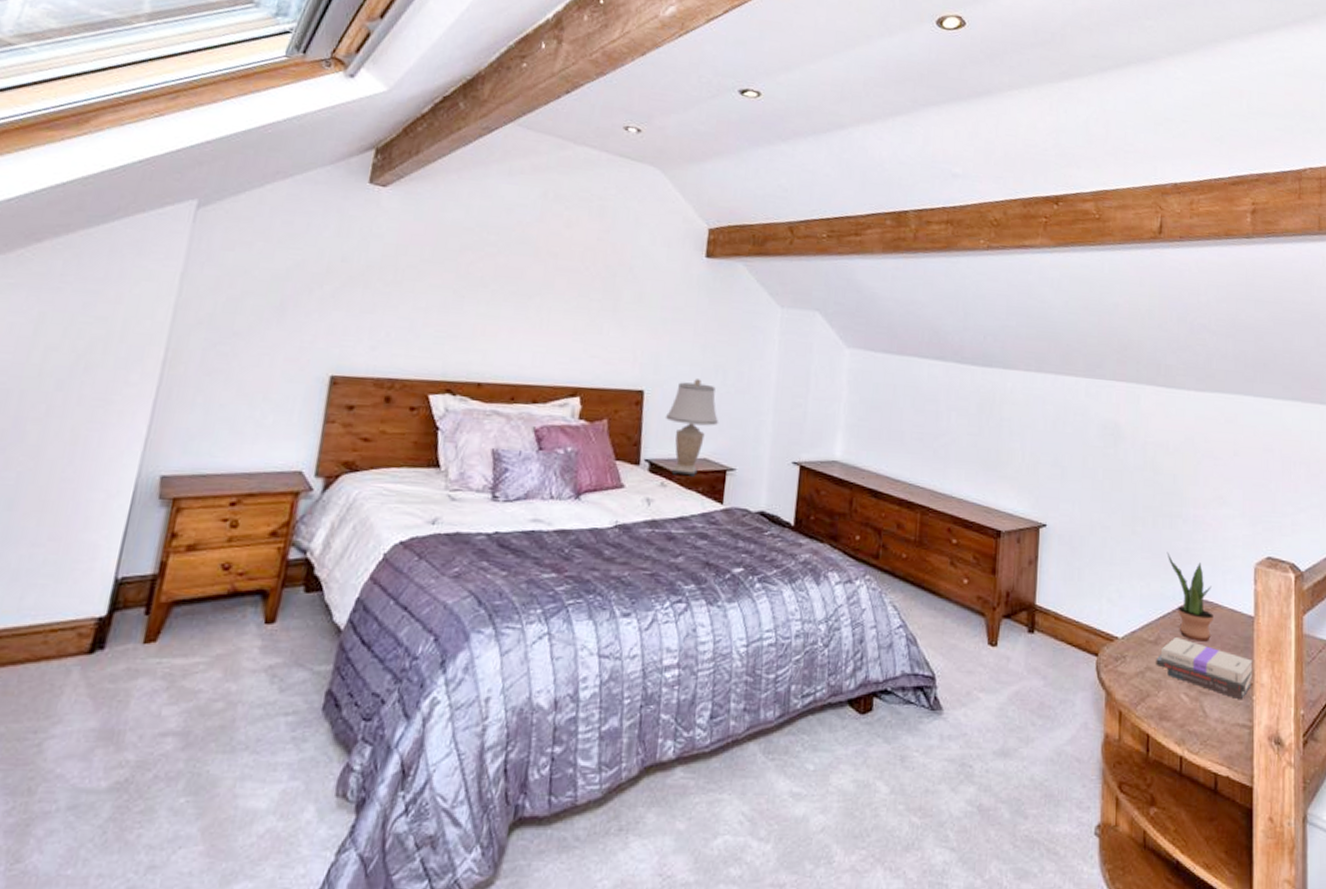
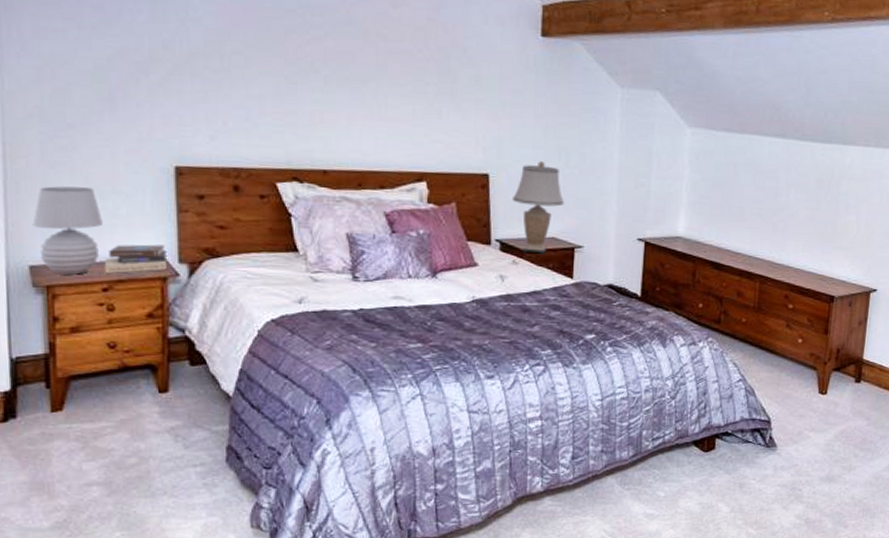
table lamp: none [175,393,247,487] -> present [33,186,102,275]
books: none [236,455,306,487] -> present [104,244,168,274]

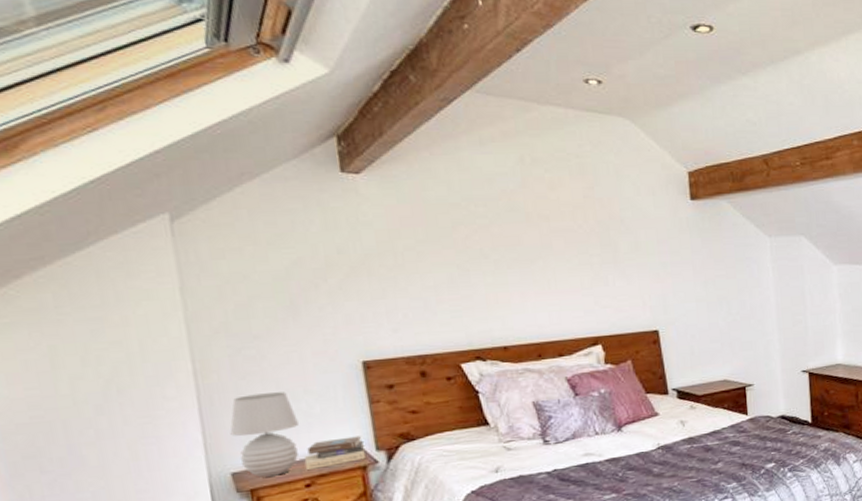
table lamp: present [511,161,565,256] -> none [682,312,732,398]

